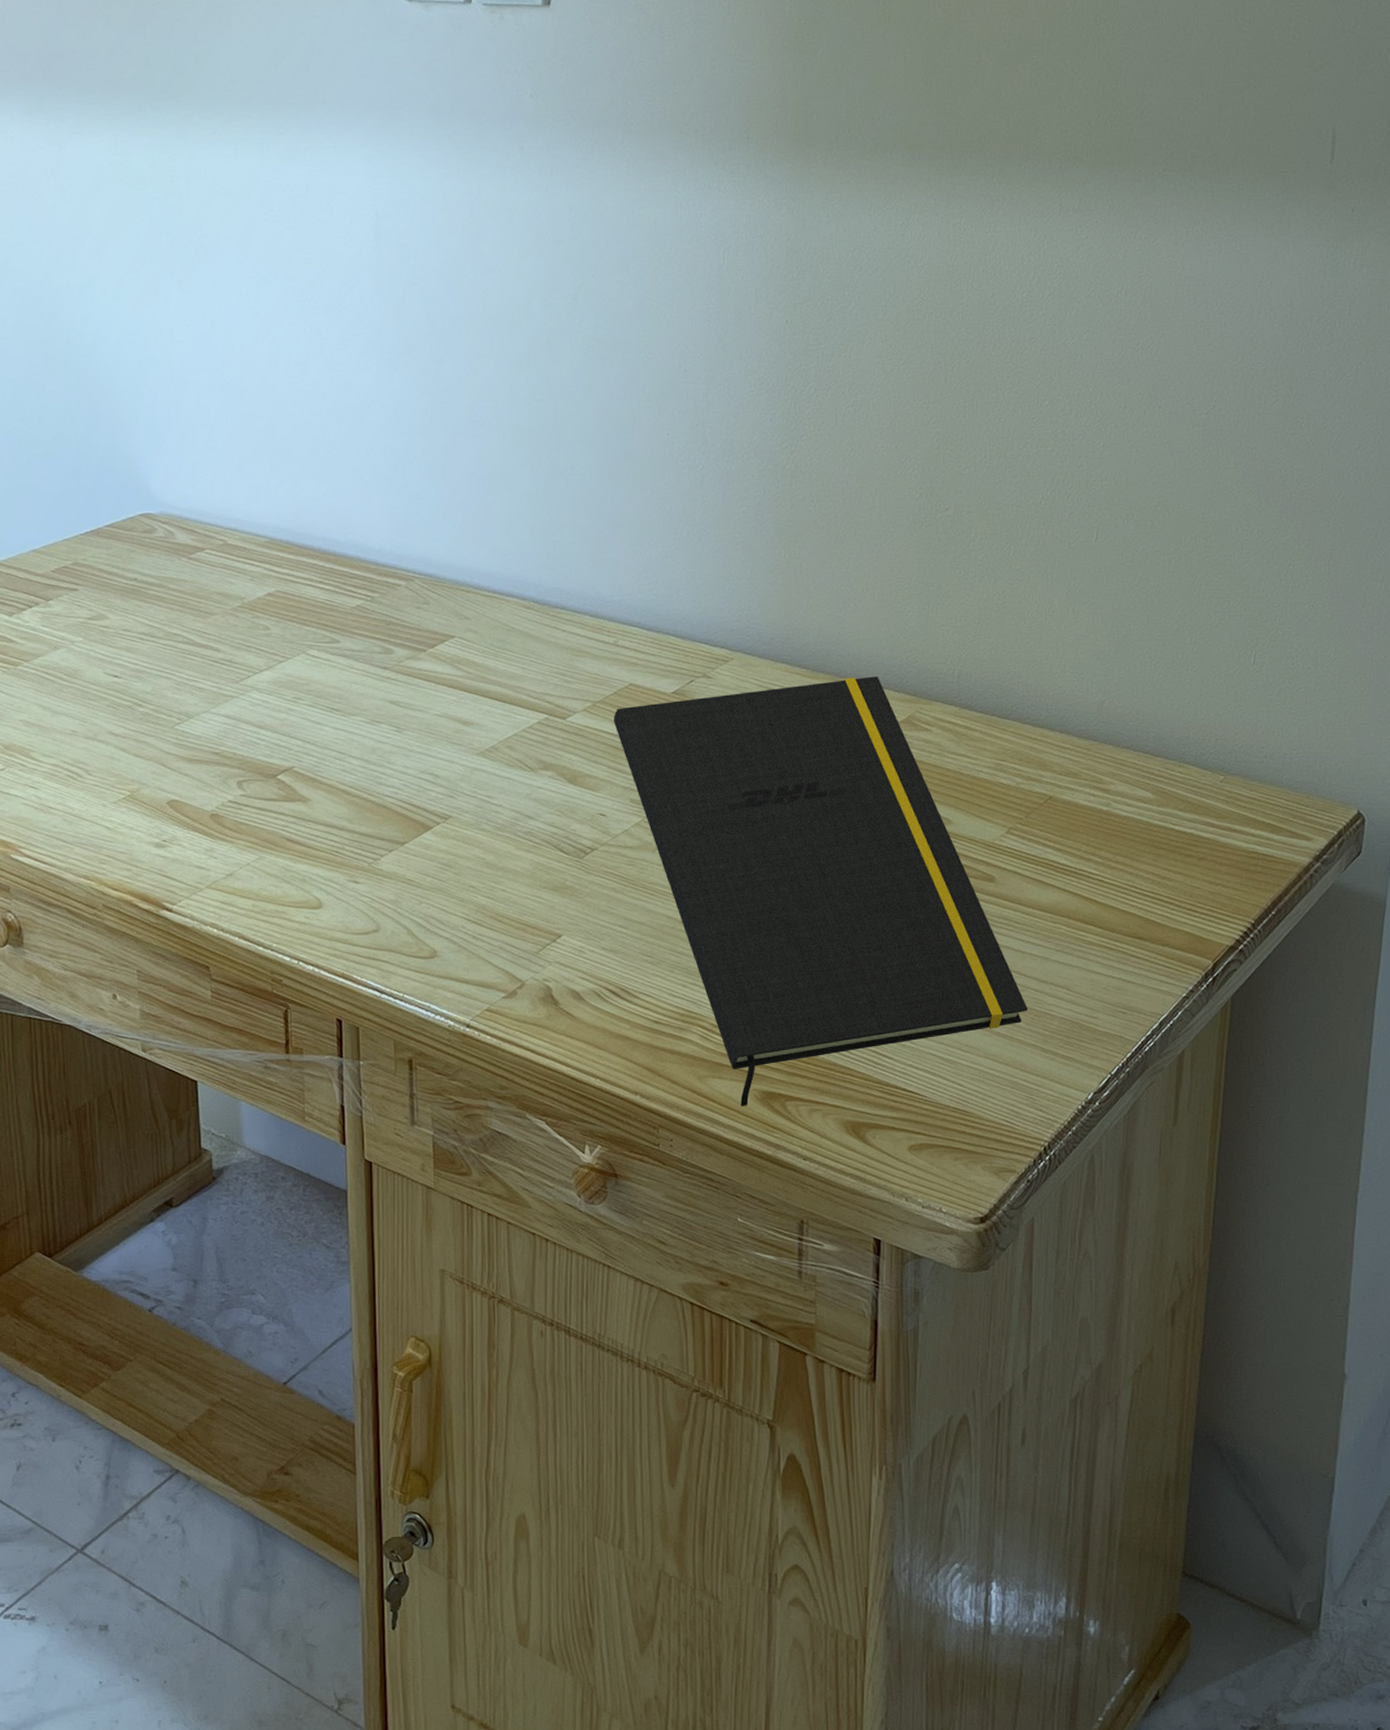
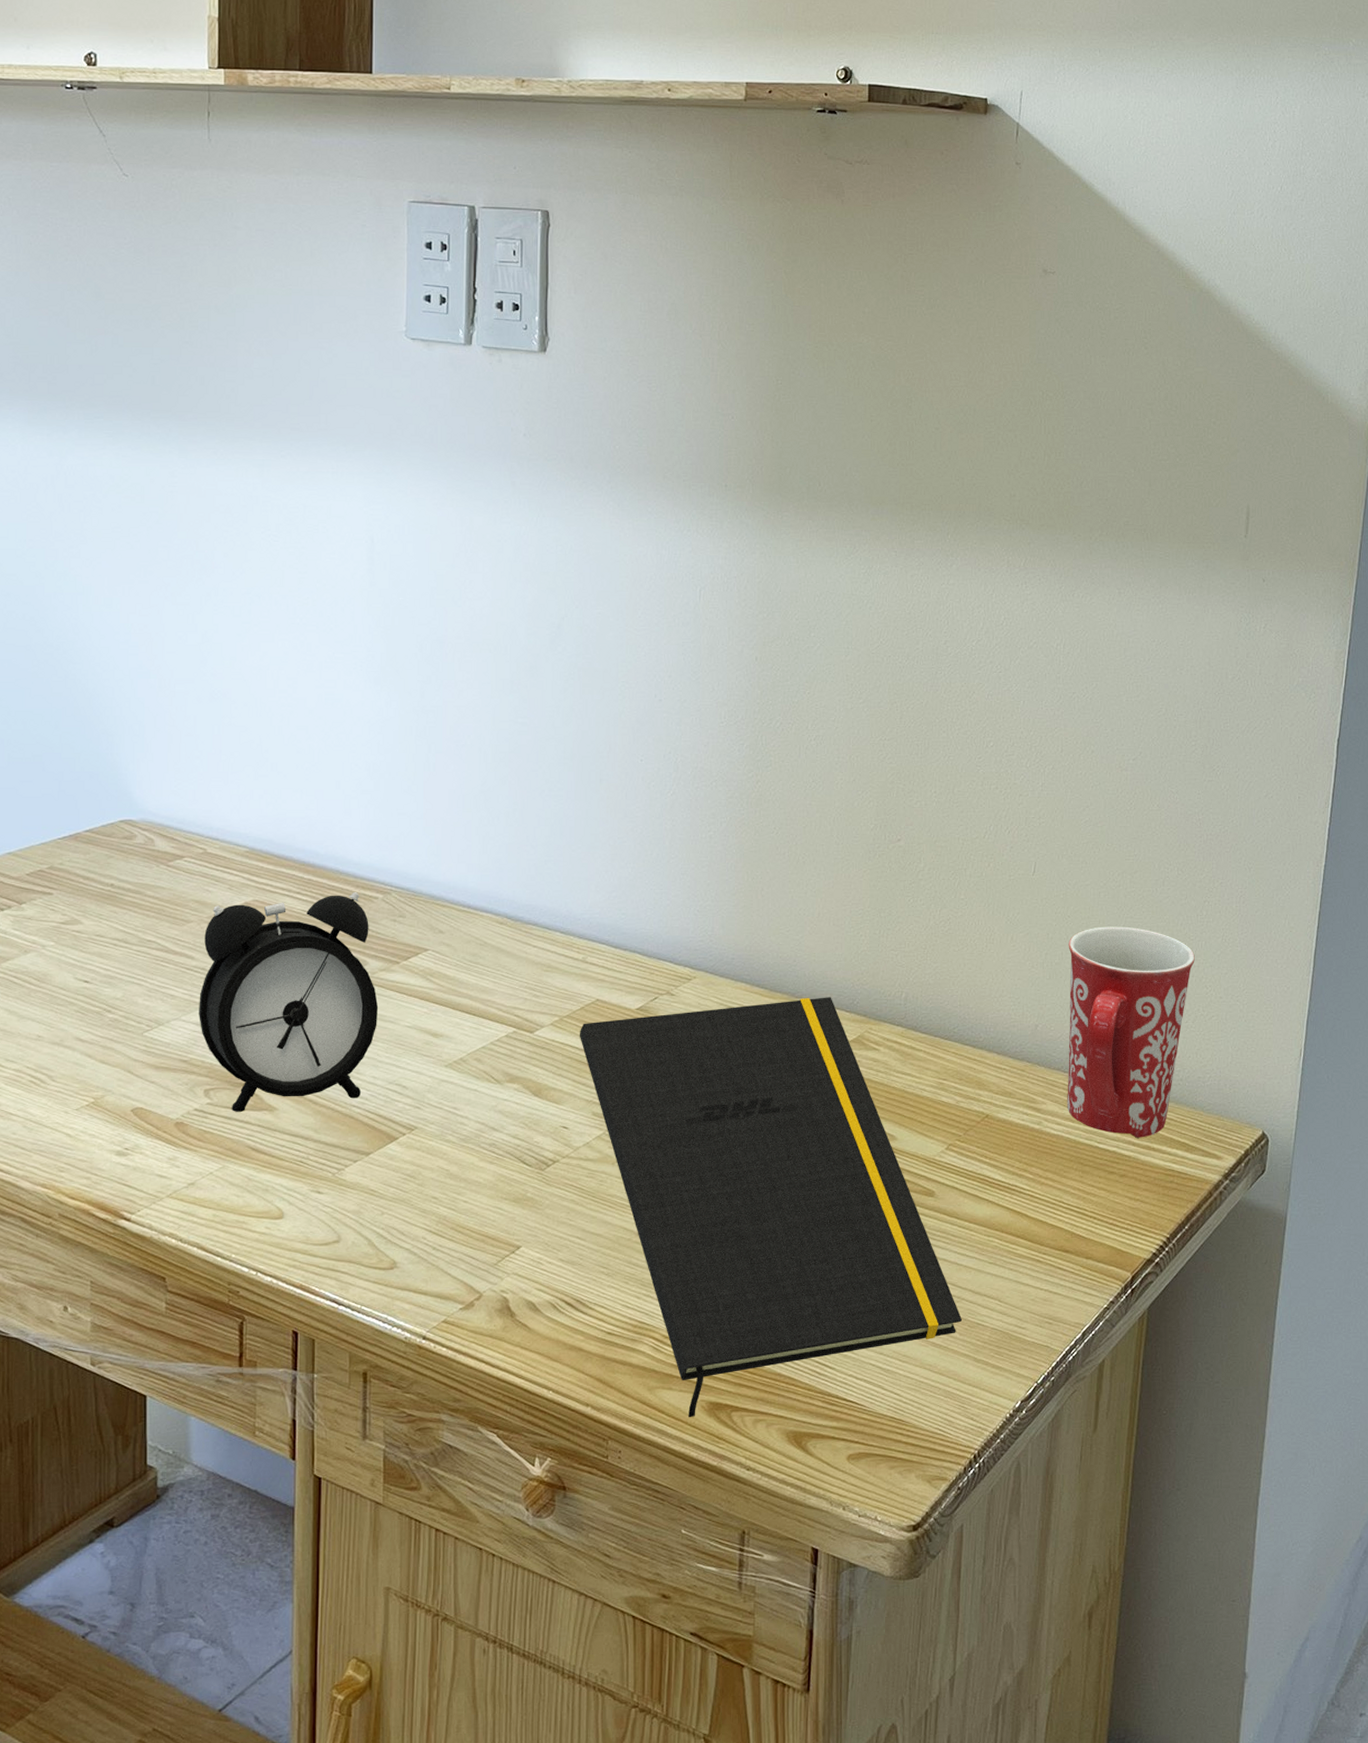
alarm clock: none [227,580,407,803] -> present [199,892,379,1112]
mug: none [1136,594,1279,819] -> present [1067,926,1195,1138]

